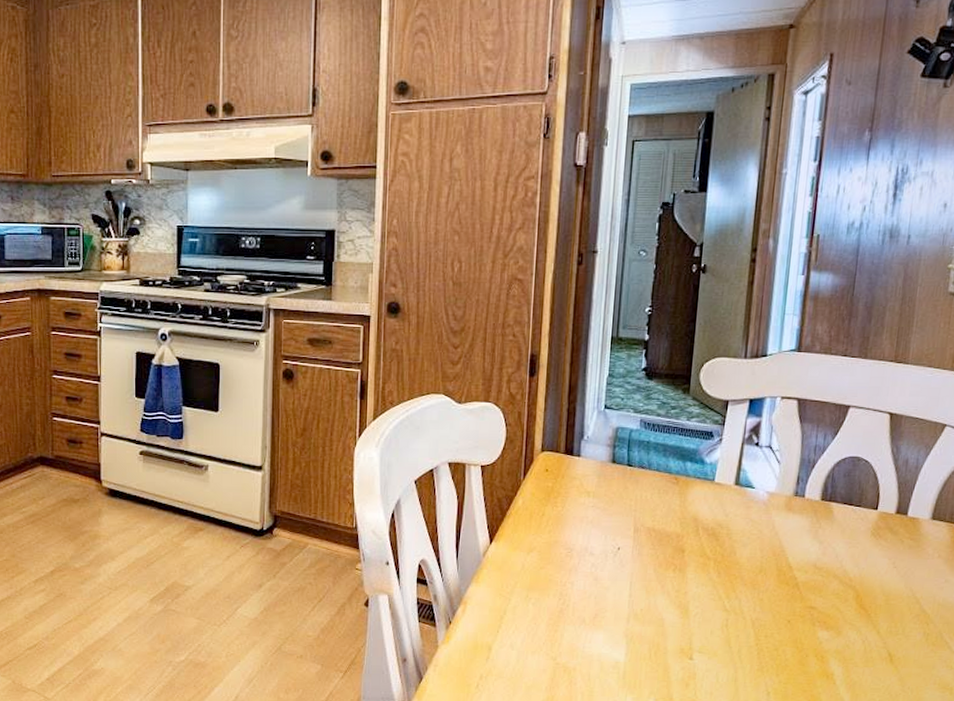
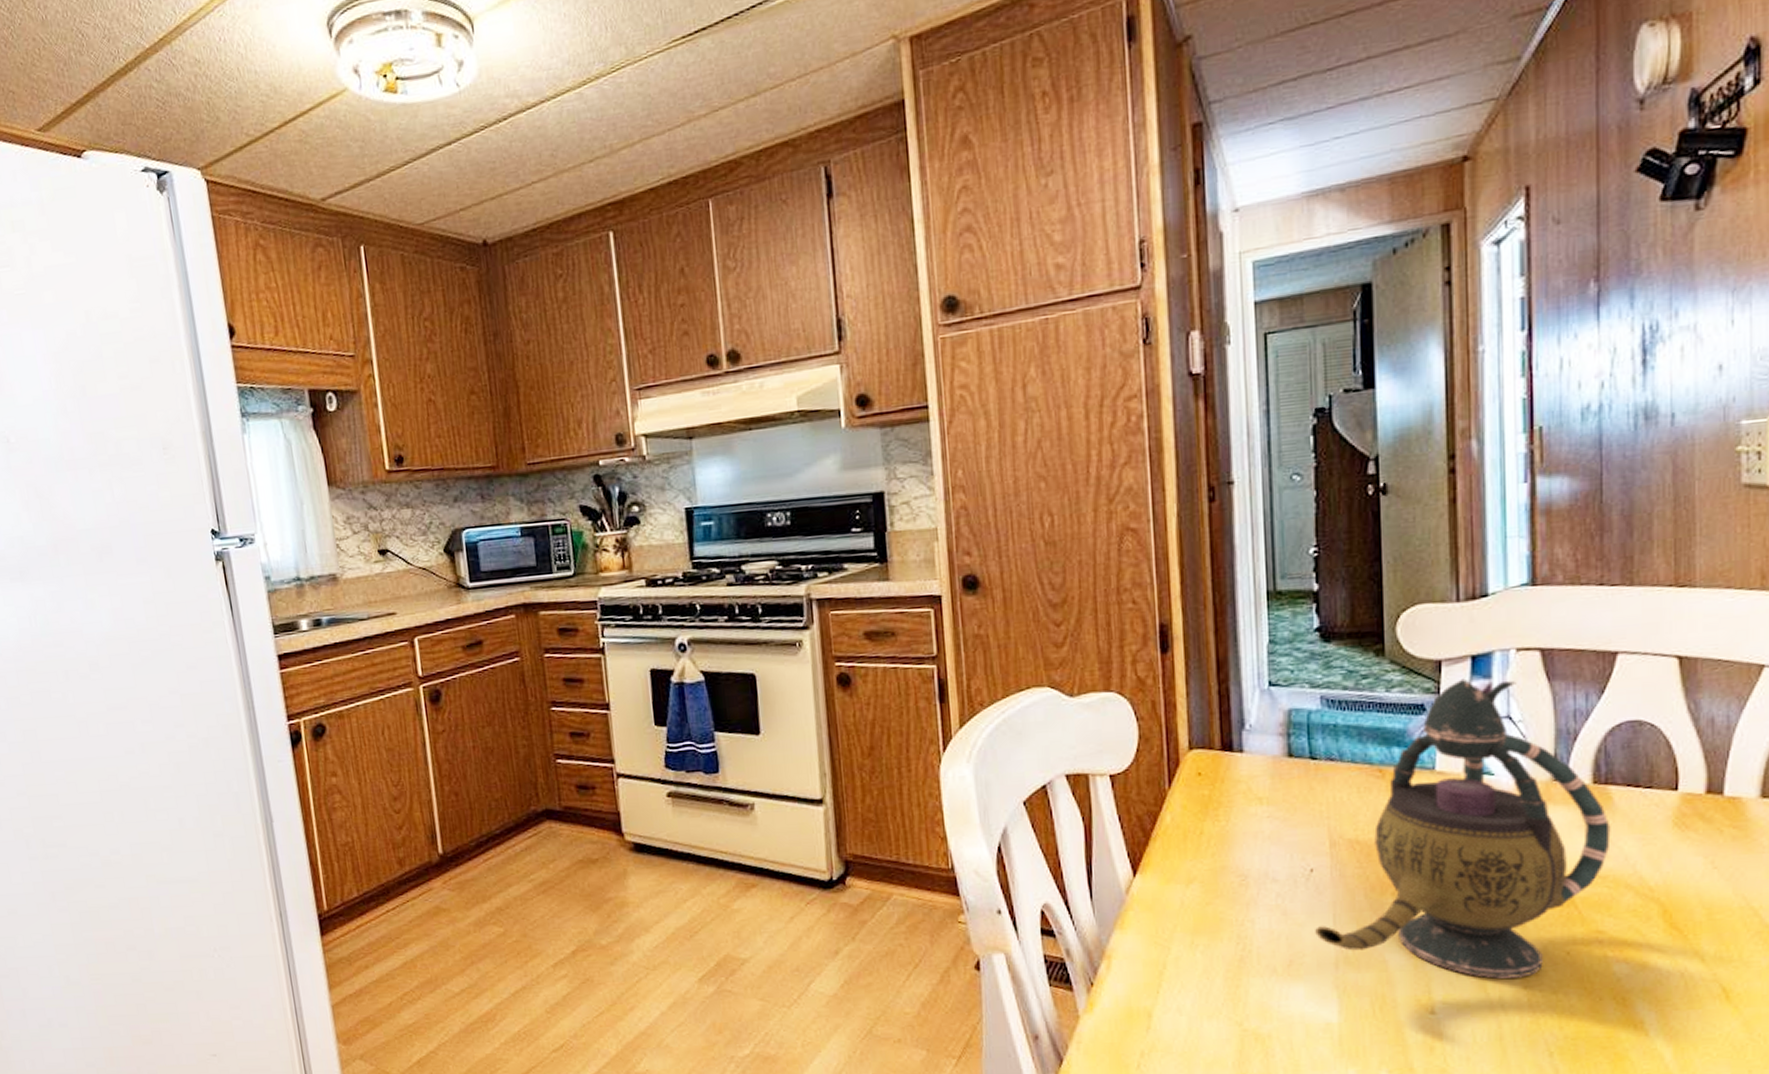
teapot: none [616,415,829,637] -> present [1315,678,1611,979]

